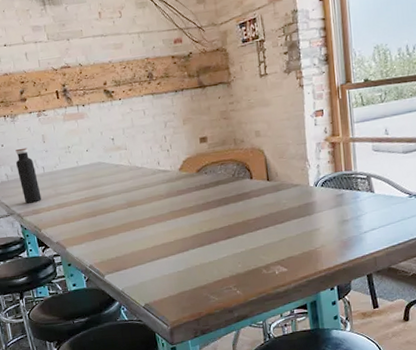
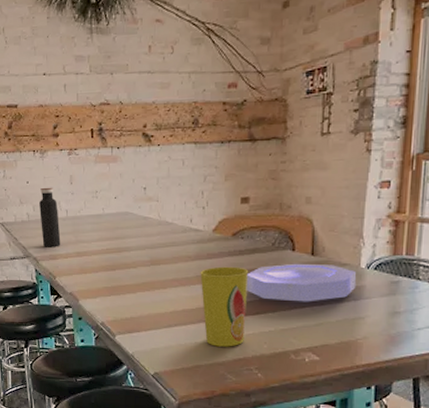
cup: none [173,199,221,273] -> present [200,266,249,347]
bowl: none [214,186,309,224] -> present [246,263,357,302]

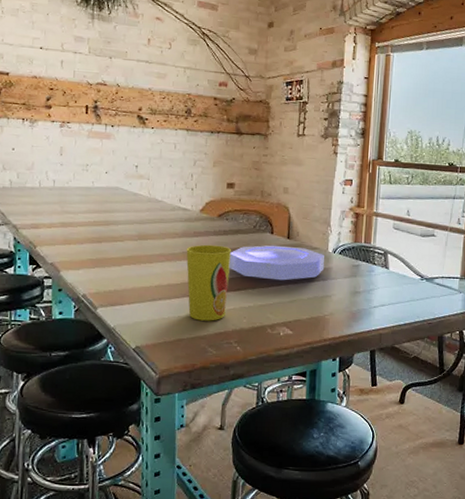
water bottle: present [39,187,61,247] -> none [24,156,45,216]

